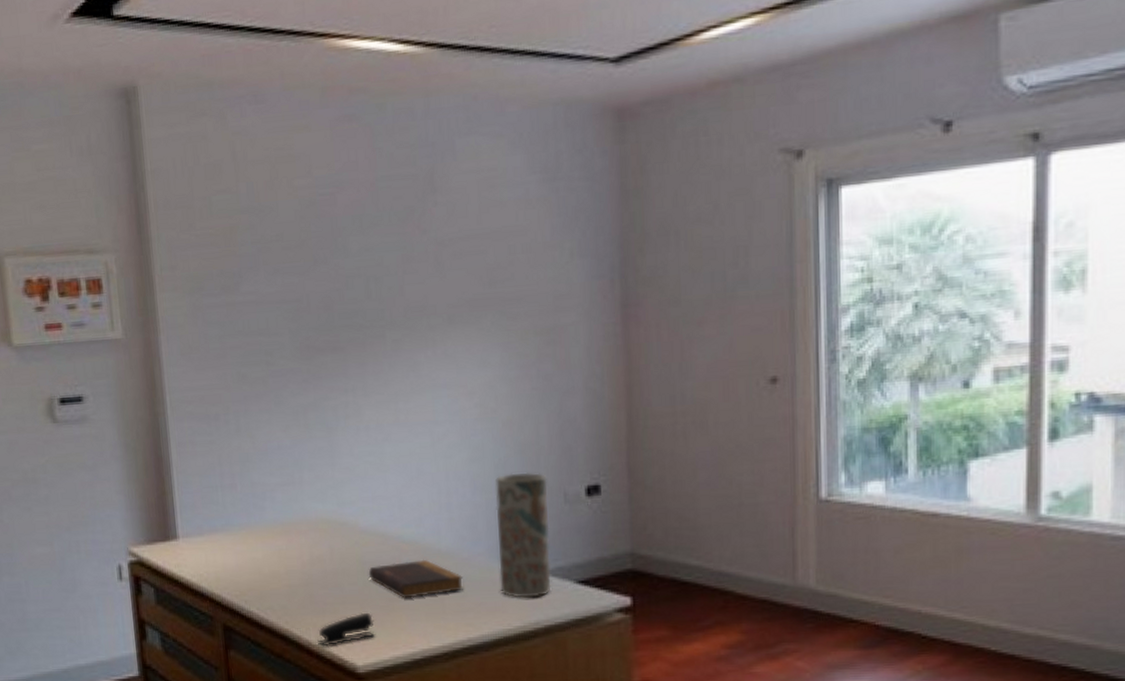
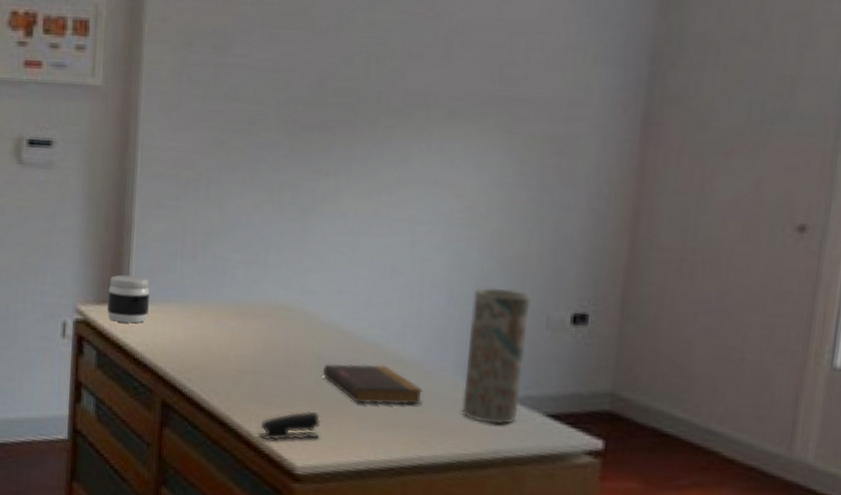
jar: none [156,512,199,558] -> present [106,274,150,324]

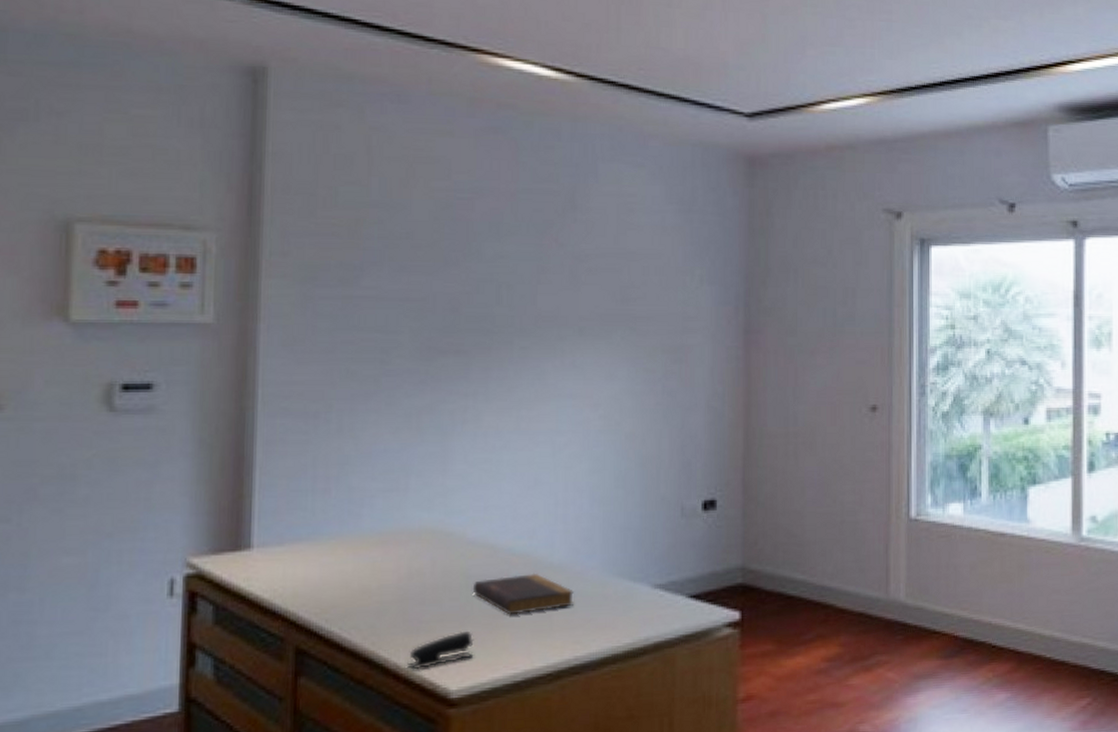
jar: present [106,274,150,324] -> none [225,518,278,570]
vase: present [462,287,531,425] -> none [612,485,666,614]

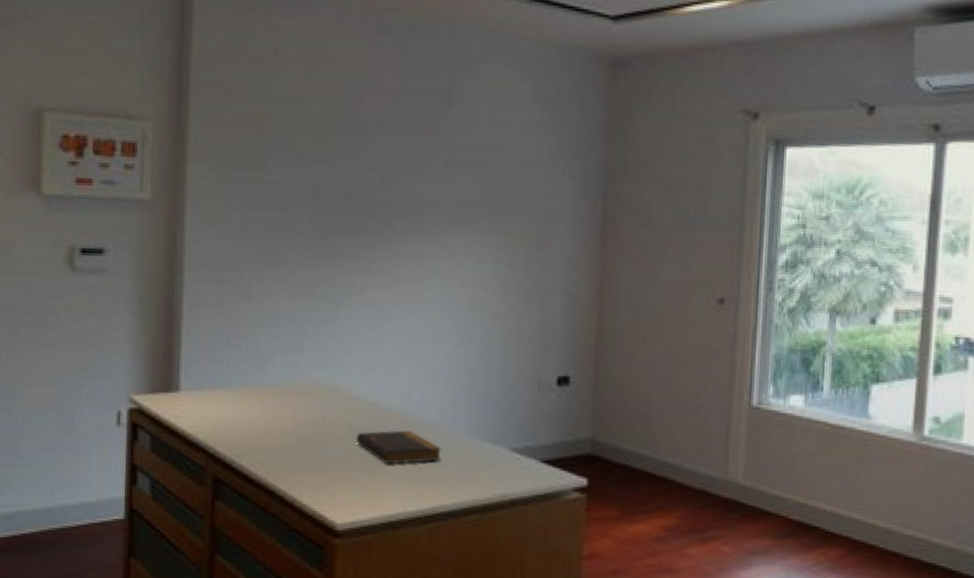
stapler: present [406,630,474,670] -> none [300,474,356,504]

